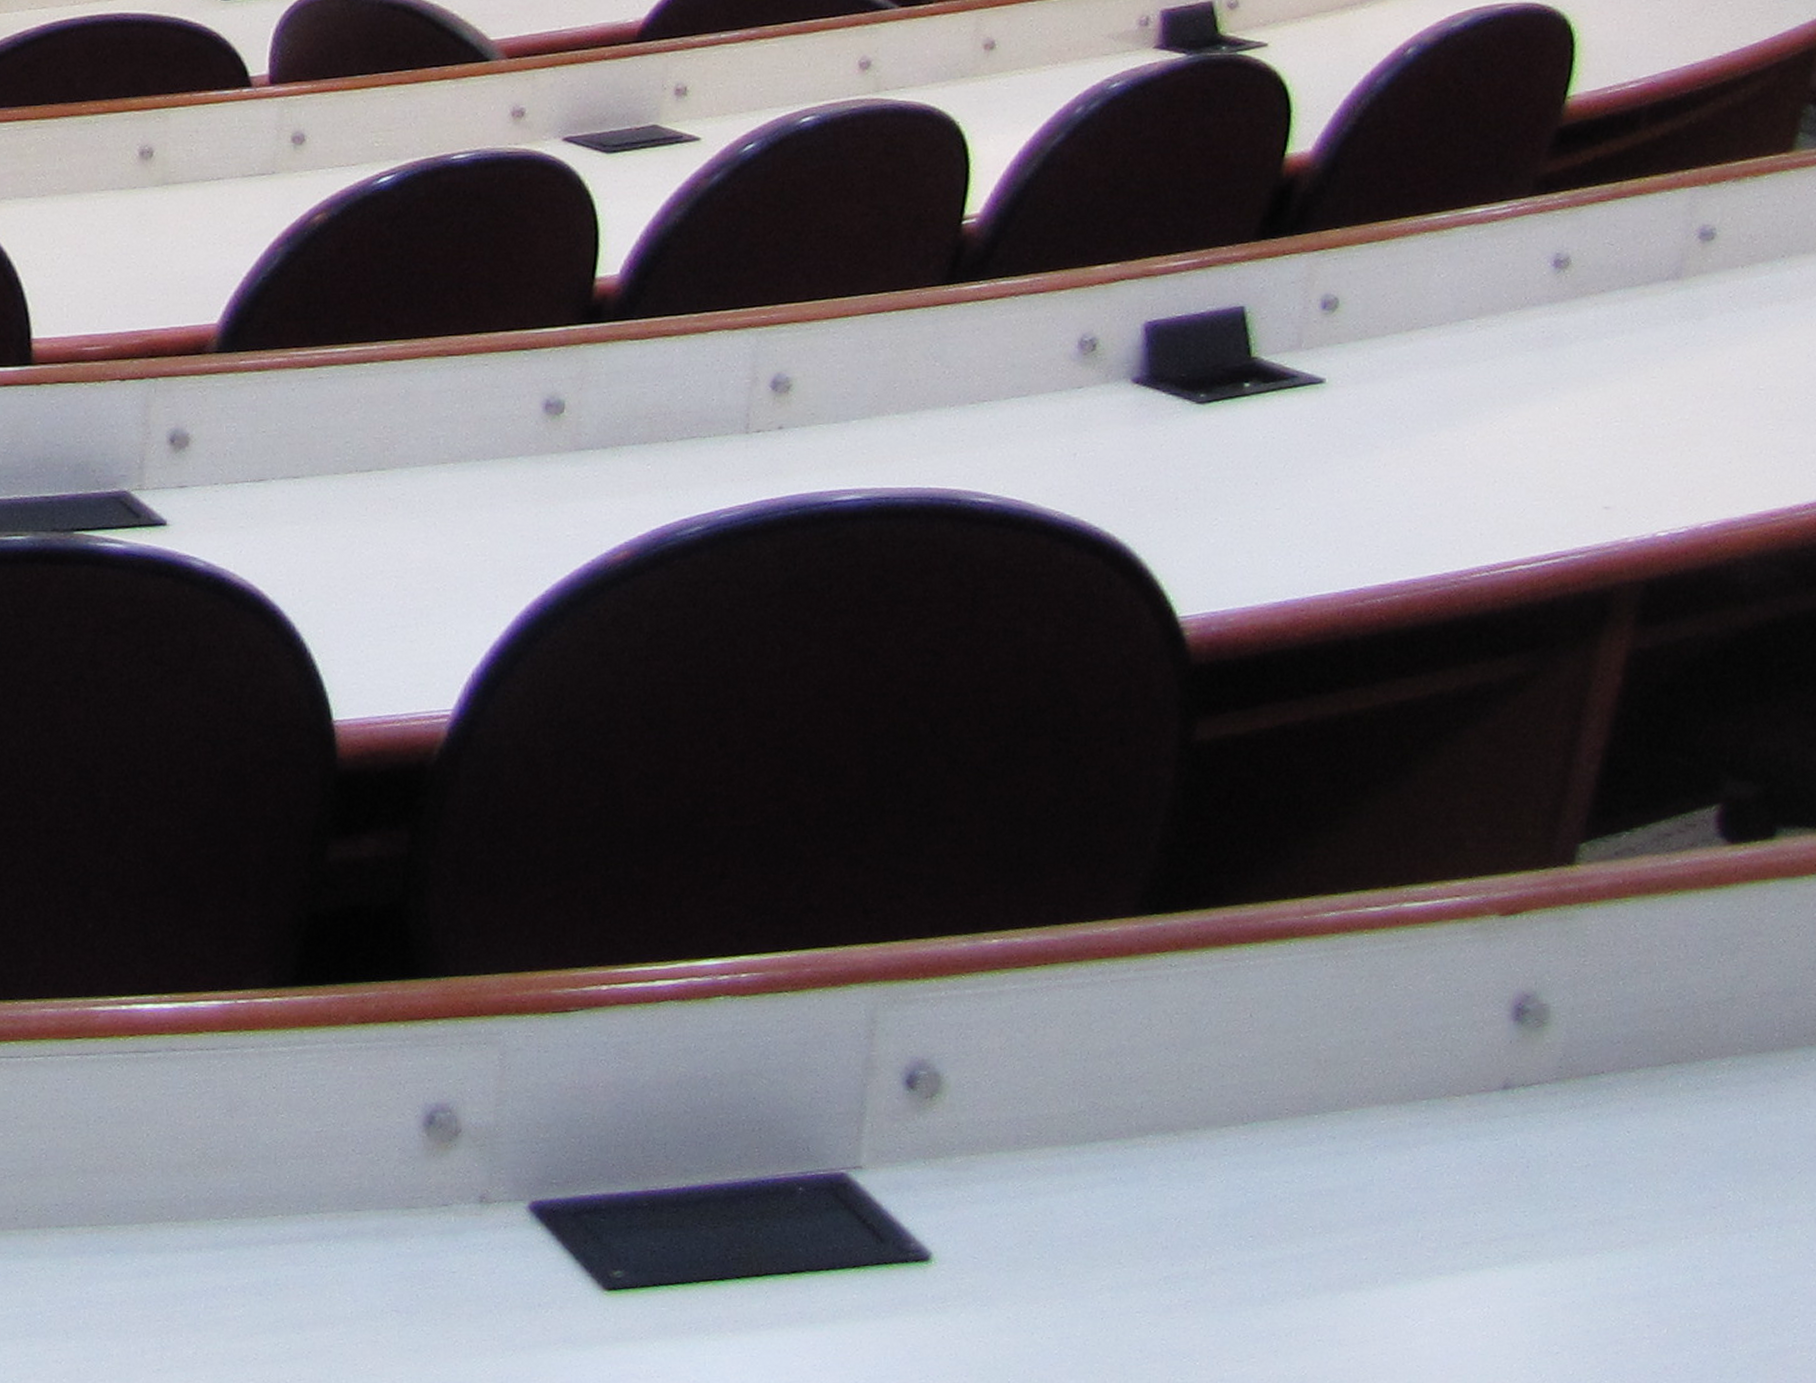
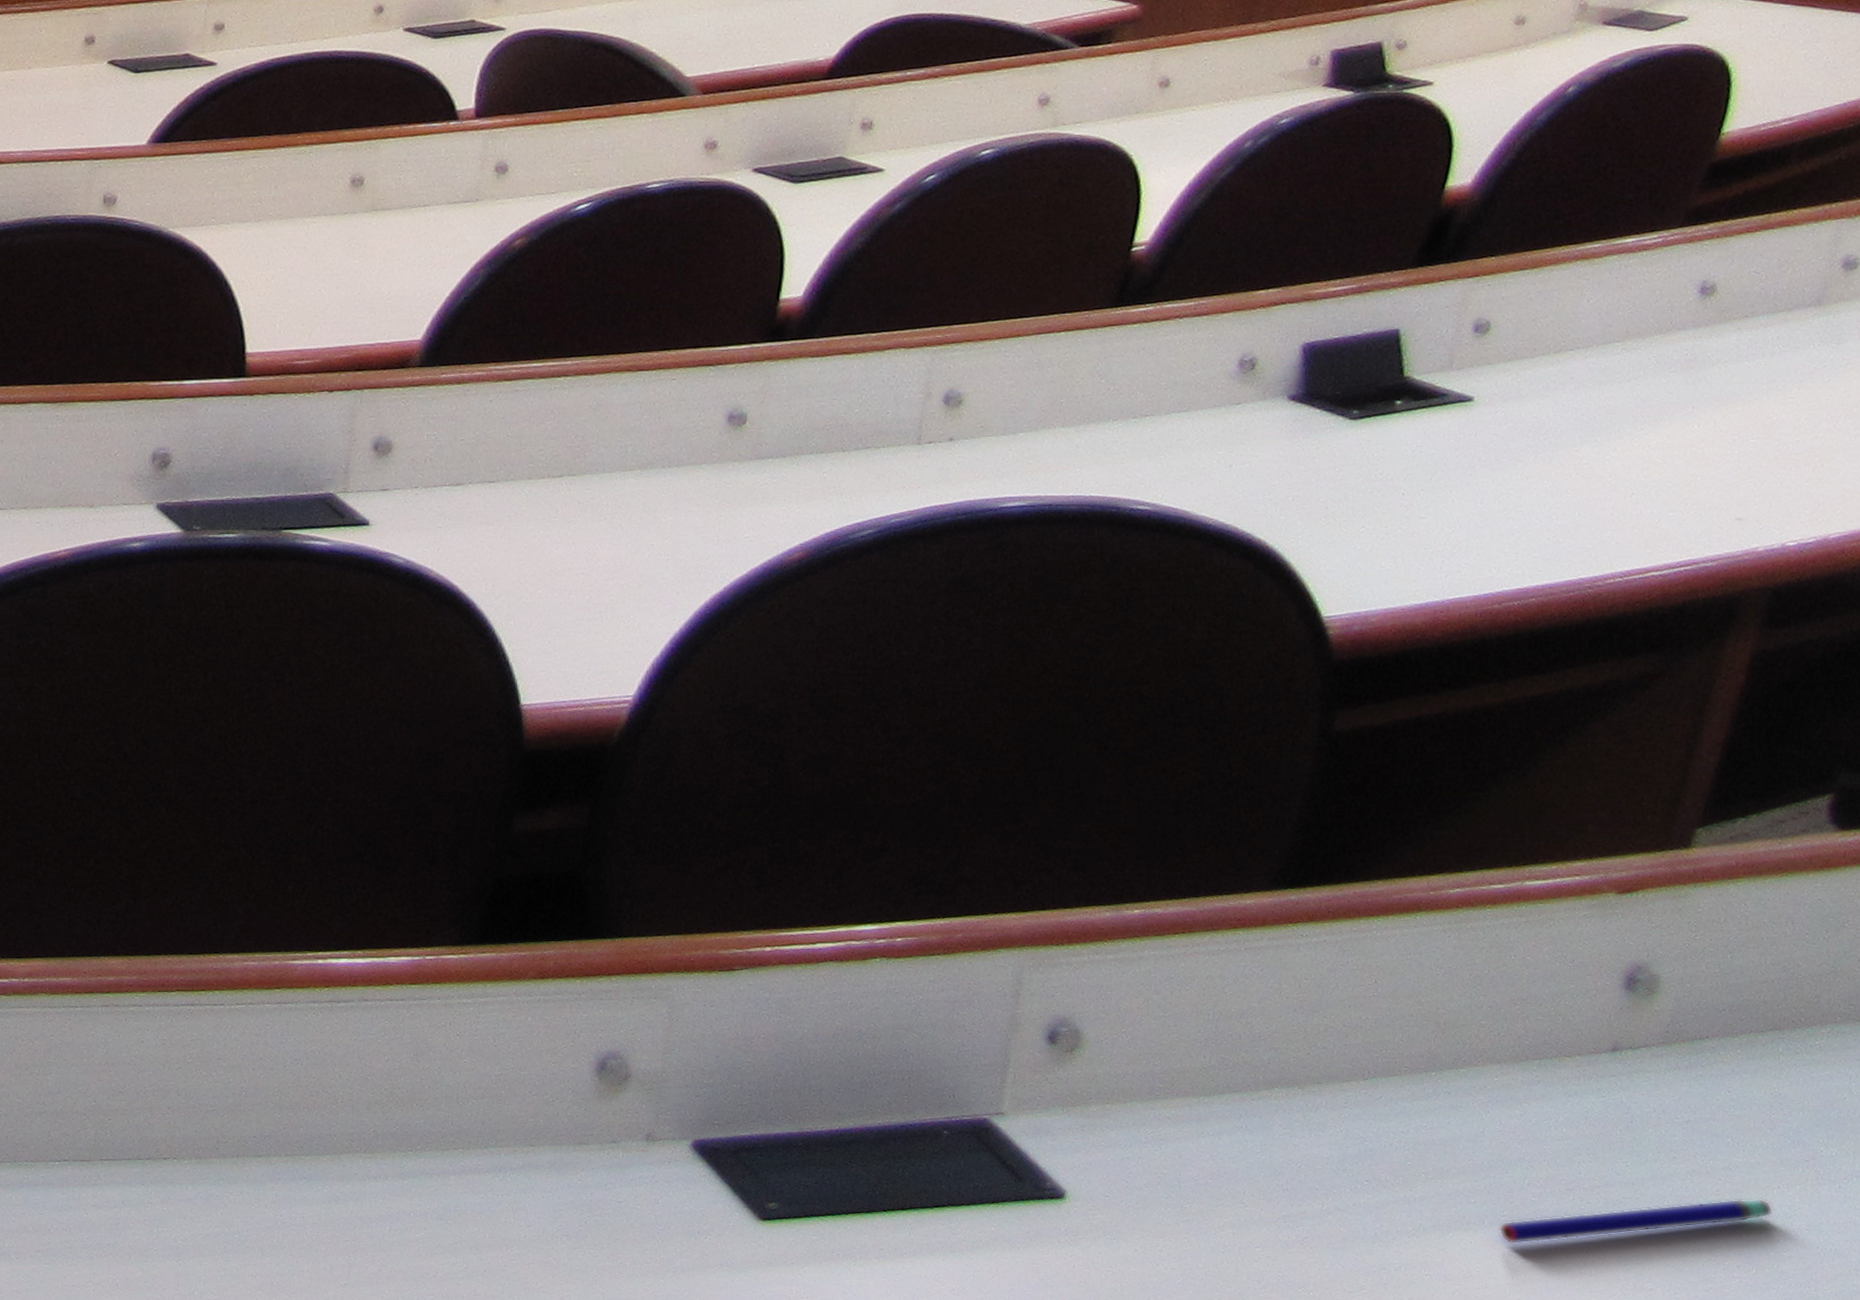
pen: none [1393,1249,1681,1305] -> present [1499,1198,1773,1245]

